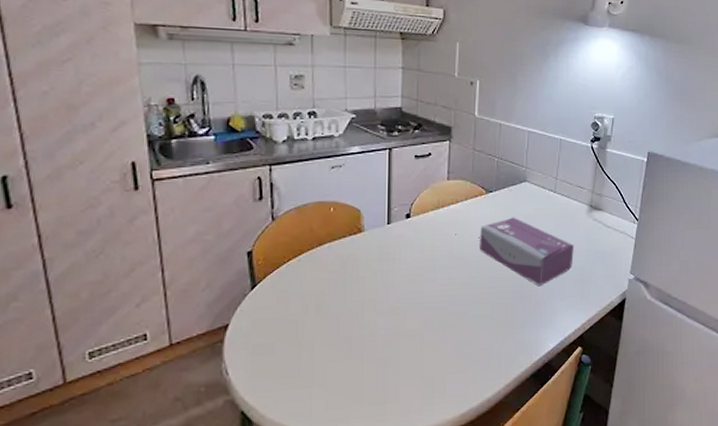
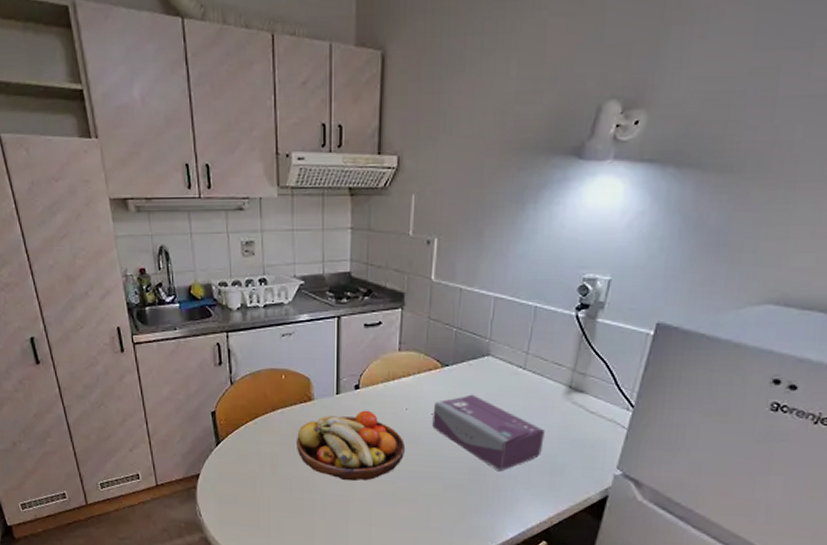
fruit bowl: none [345,238,456,313] -> present [297,410,406,482]

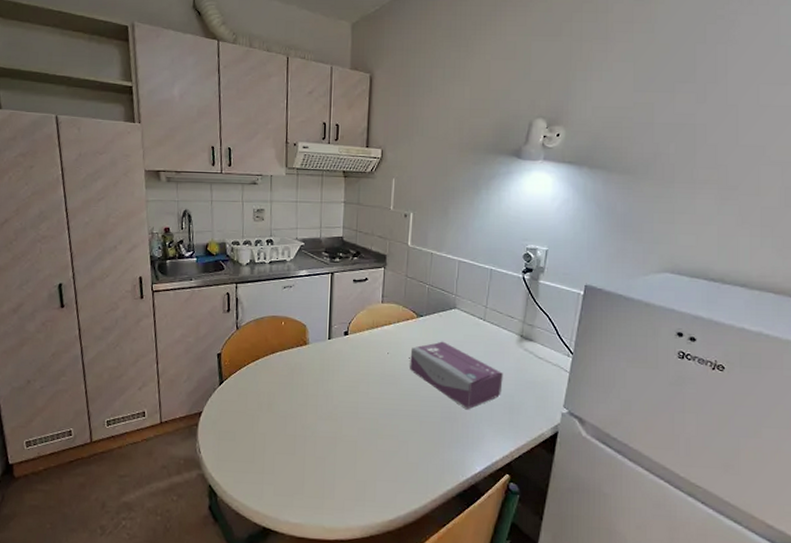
fruit bowl: present [297,410,406,482] -> none [292,354,387,419]

